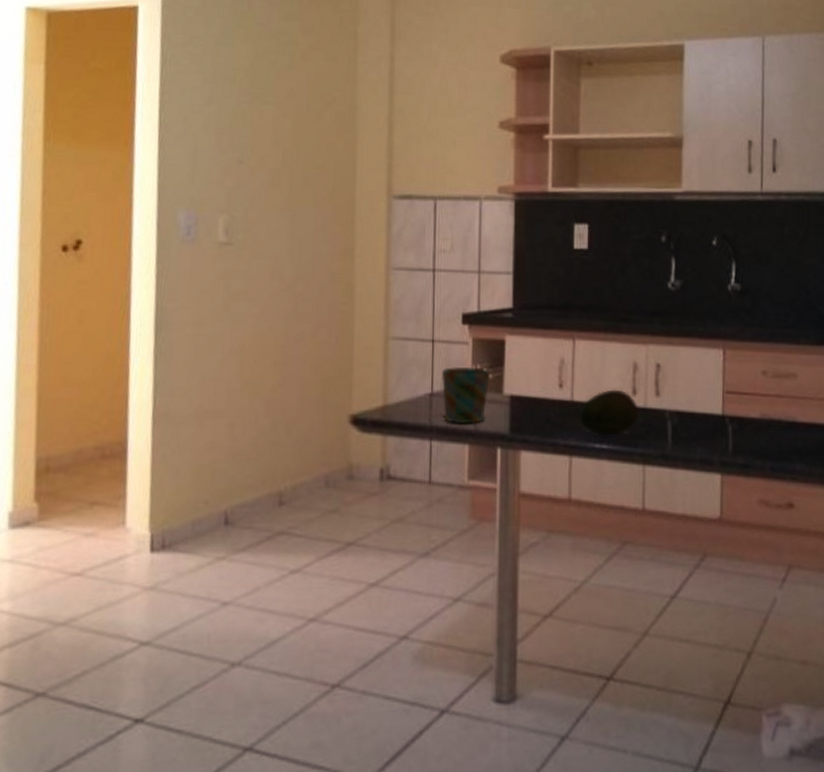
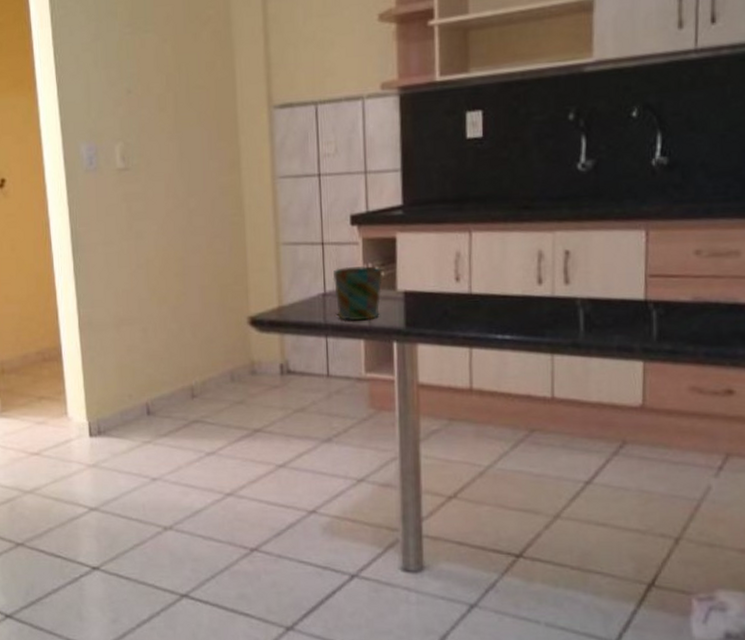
fruit: present [579,389,639,436] -> none [478,279,546,327]

